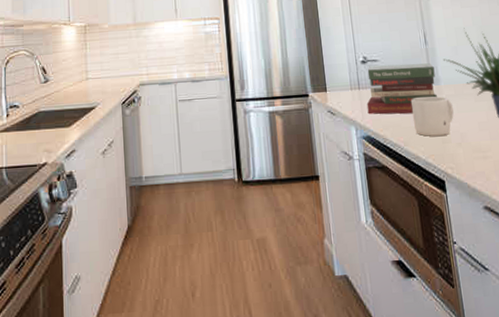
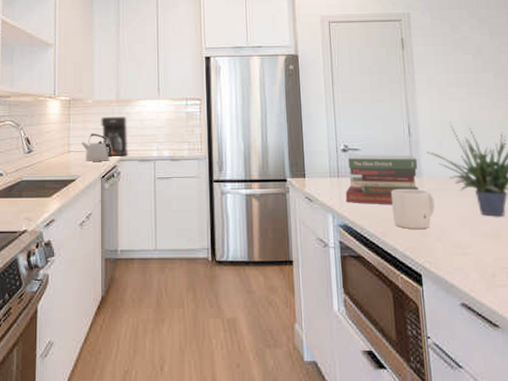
kettle: none [99,59,132,89] -> present [81,133,112,162]
coffee maker: none [118,39,148,81] -> present [101,116,129,156]

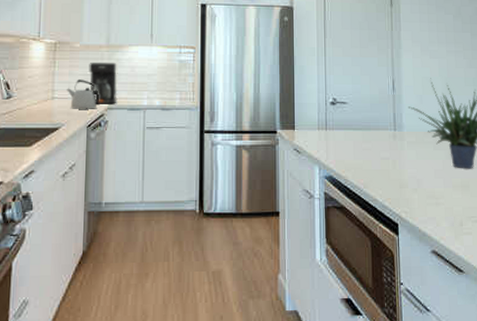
books: present [345,154,418,205] -> none [332,108,399,158]
mug: present [390,188,435,229] -> none [373,141,413,180]

